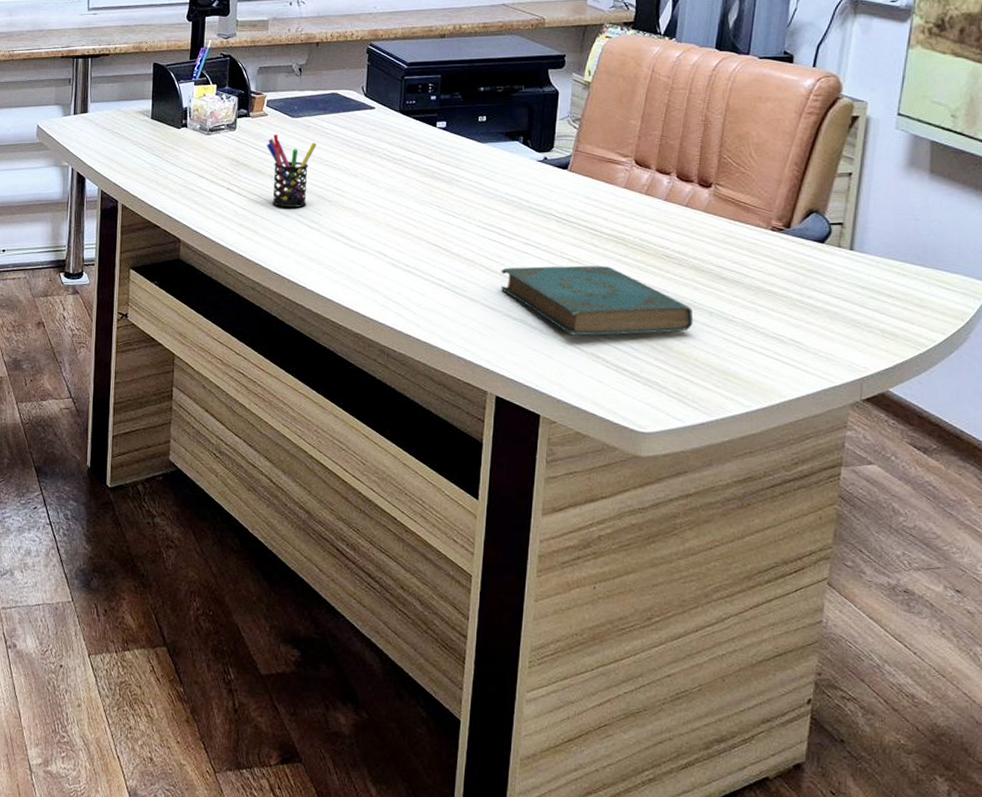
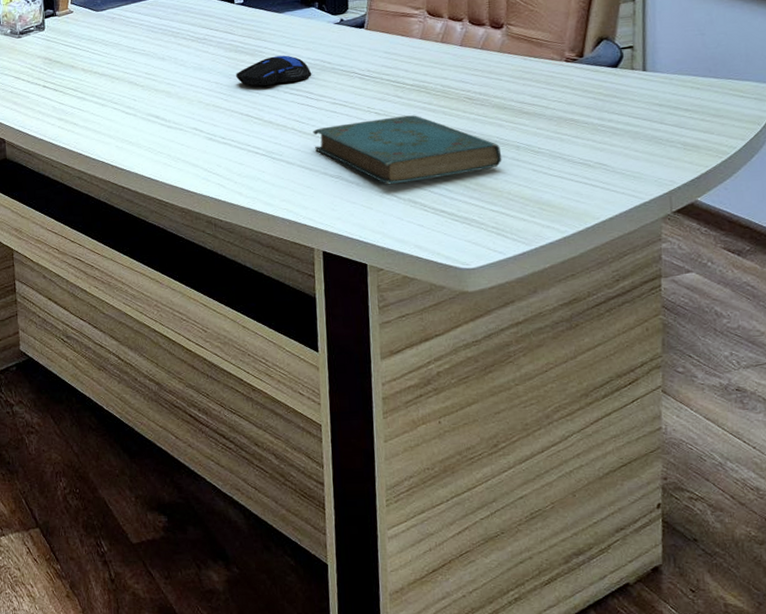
pen holder: present [267,134,317,208] -> none [76,29,123,98]
computer mouse: none [429,187,508,217] -> present [236,55,312,86]

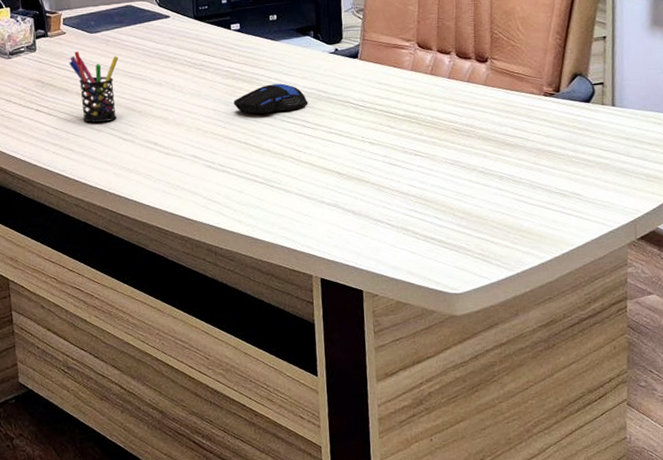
pen holder: none [76,29,123,98] -> present [69,51,119,123]
book: present [313,115,502,185] -> none [310,145,487,213]

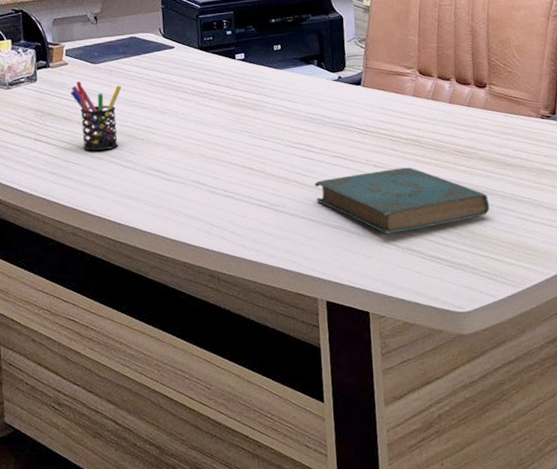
computer mouse: present [233,83,308,114] -> none [238,110,313,140]
book: none [310,145,487,213] -> present [314,167,490,234]

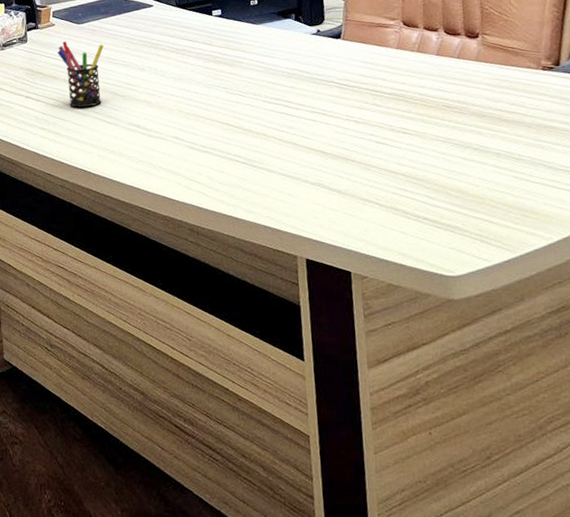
book: present [314,167,490,234] -> none [293,123,483,193]

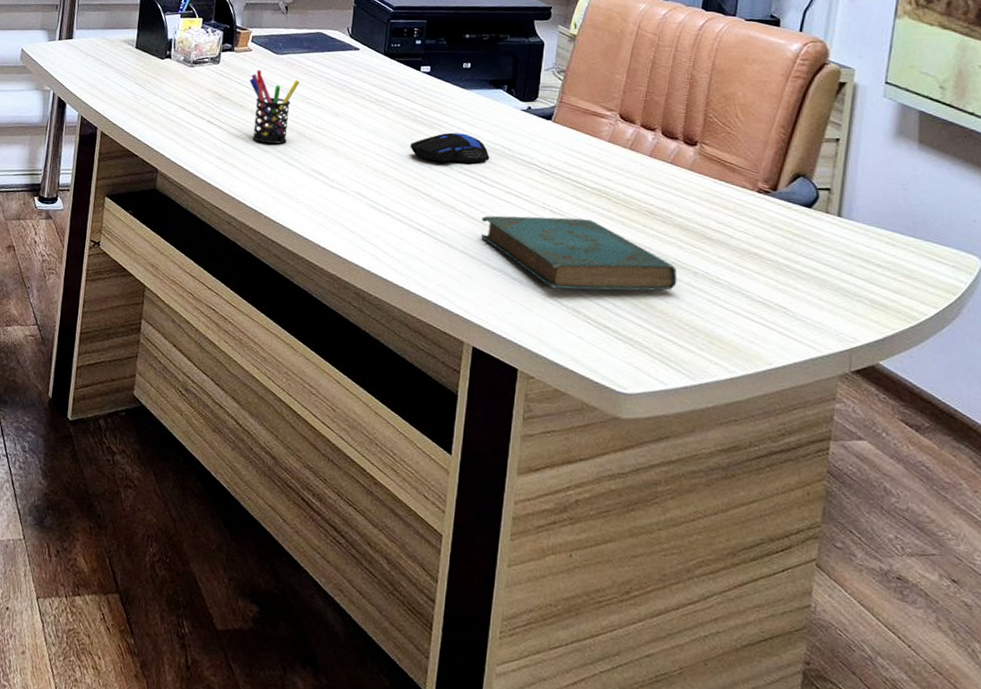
computer mouse: none [215,65,291,96] -> present [410,132,490,163]
book: none [293,123,483,193] -> present [481,215,677,291]

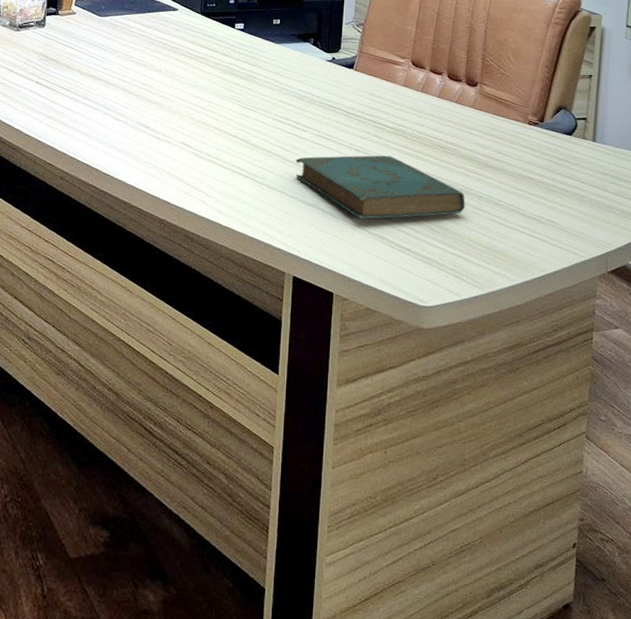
pen holder: present [249,70,300,144] -> none [75,32,123,101]
computer mouse: present [410,132,490,163] -> none [229,83,301,111]

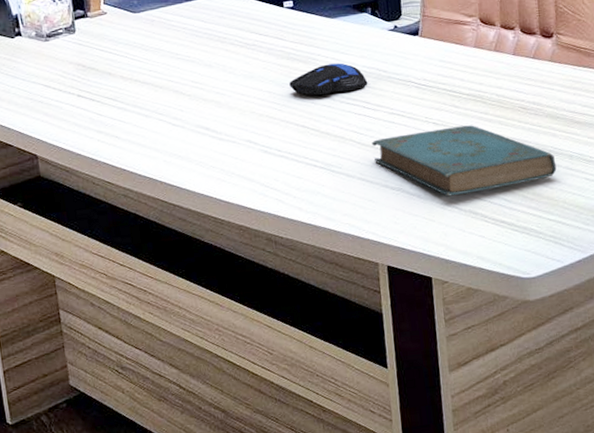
computer mouse: none [229,83,301,111] -> present [289,63,368,96]

